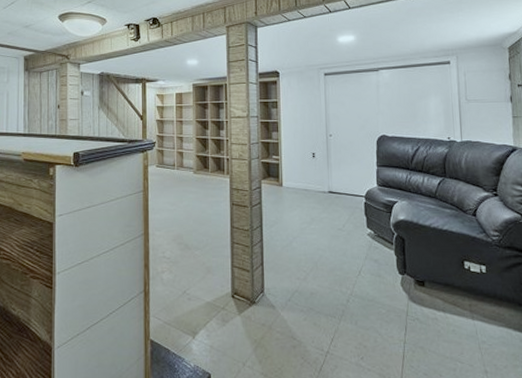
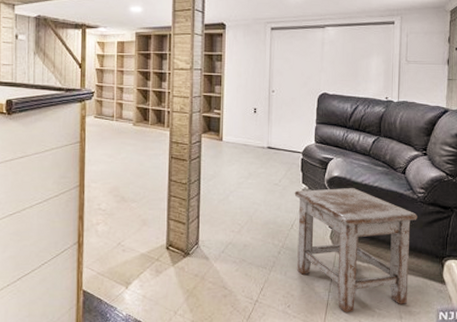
stool: none [359,231,494,366] -> present [294,187,417,312]

